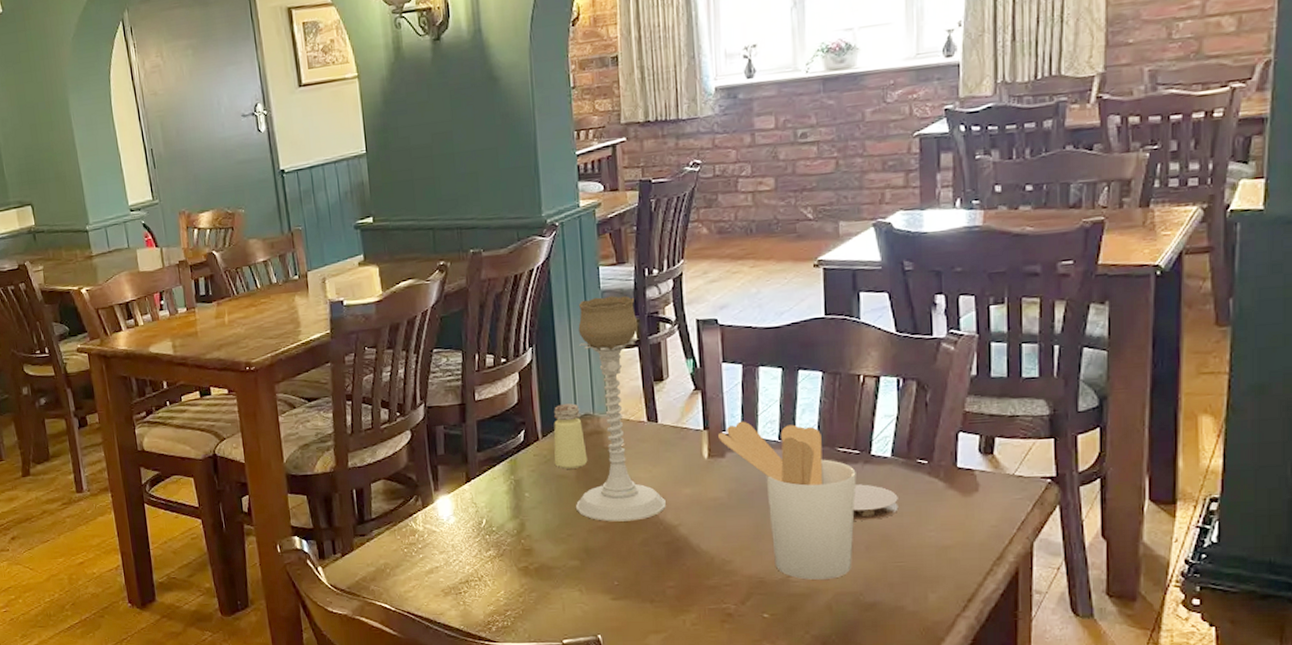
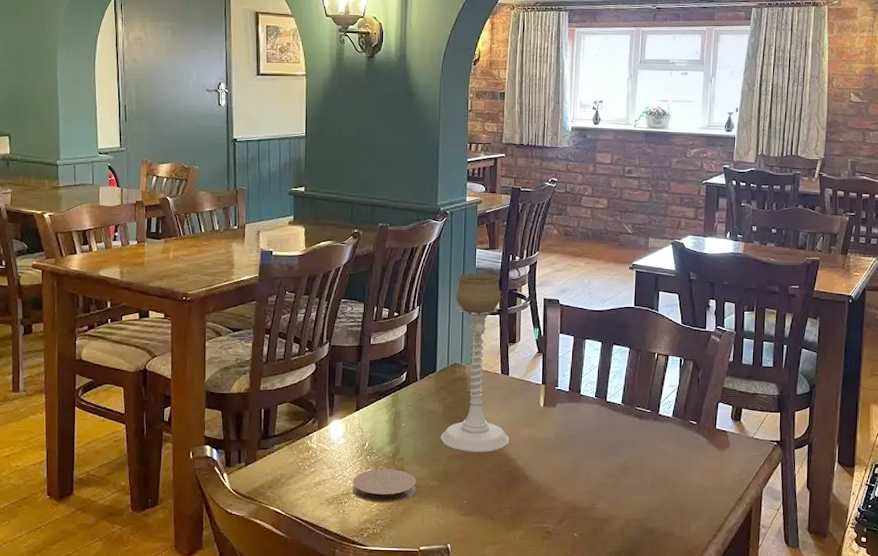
coaster: none [471,549,552,591] -> present [352,469,417,503]
saltshaker: present [553,403,588,469] -> none [427,354,454,406]
utensil holder: present [718,421,857,580] -> none [552,380,648,508]
coaster: present [852,484,899,521] -> none [642,436,675,464]

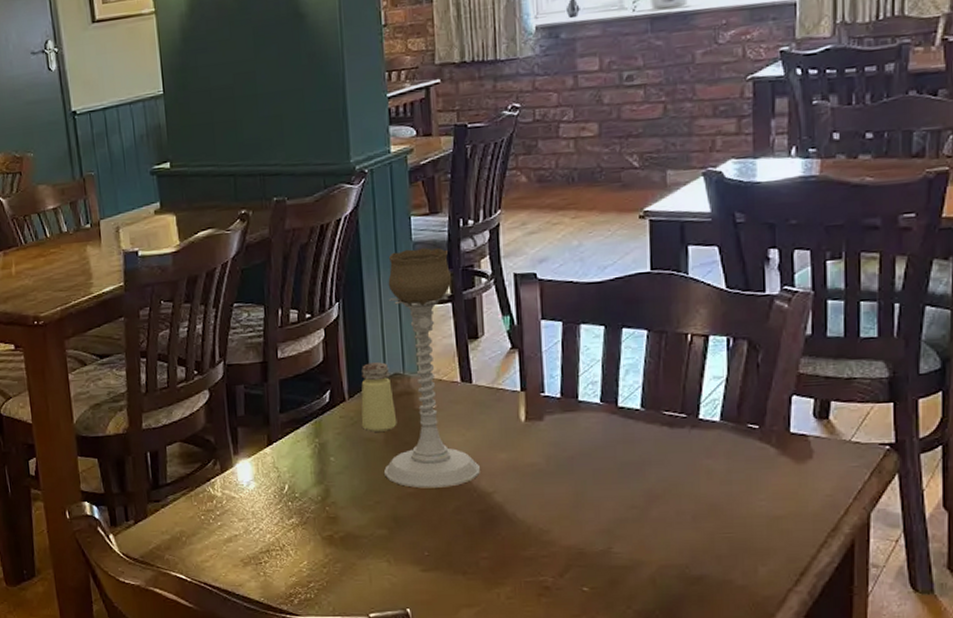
coaster: present [352,469,417,503] -> none [272,516,358,561]
saltshaker: none [427,354,454,406] -> present [361,362,397,432]

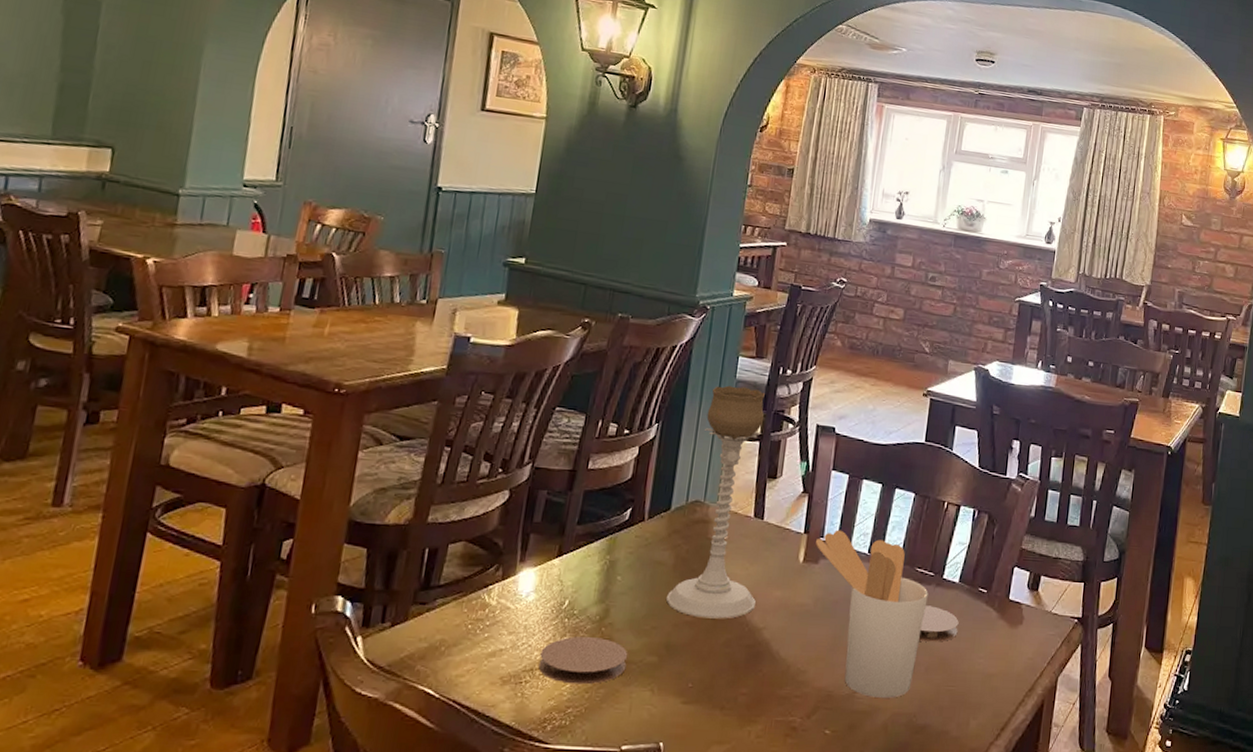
coaster: none [272,516,358,561] -> present [538,636,628,685]
saltshaker: present [361,362,397,432] -> none [654,486,692,556]
utensil holder: none [536,382,683,551] -> present [816,530,929,698]
coaster: none [678,450,727,489] -> present [918,605,959,642]

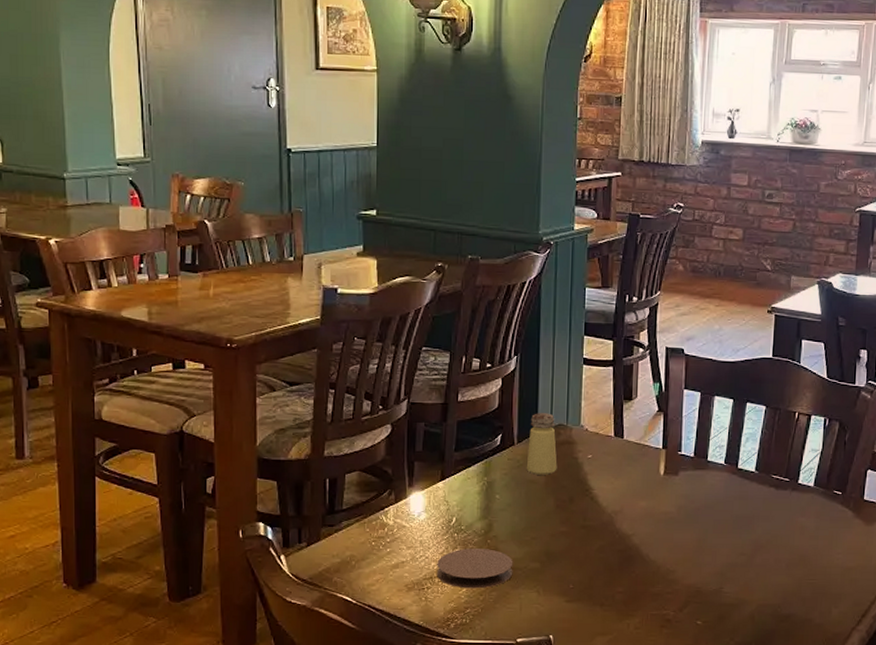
saltshaker: none [654,486,692,556] -> present [526,413,557,475]
candle holder: present [665,385,765,619] -> none [541,316,623,528]
utensil holder: present [816,530,929,698] -> none [674,444,785,592]
coaster: present [918,605,959,642] -> none [778,508,816,541]

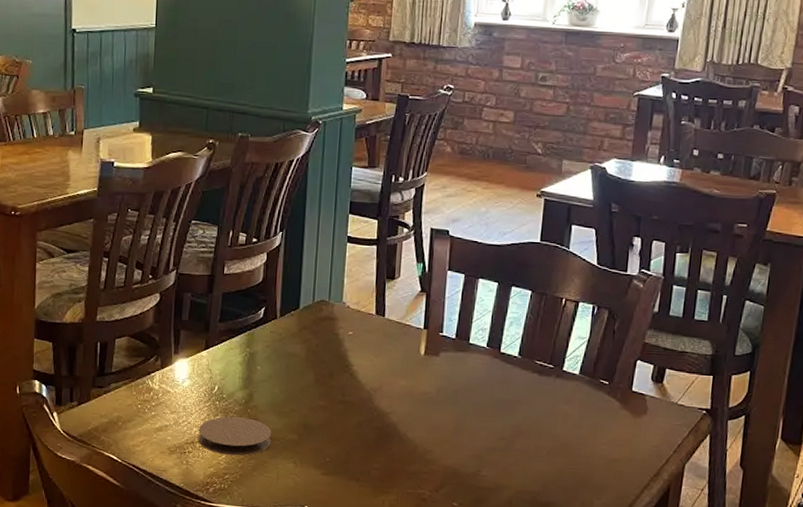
saltshaker: present [526,413,557,475] -> none [287,288,318,349]

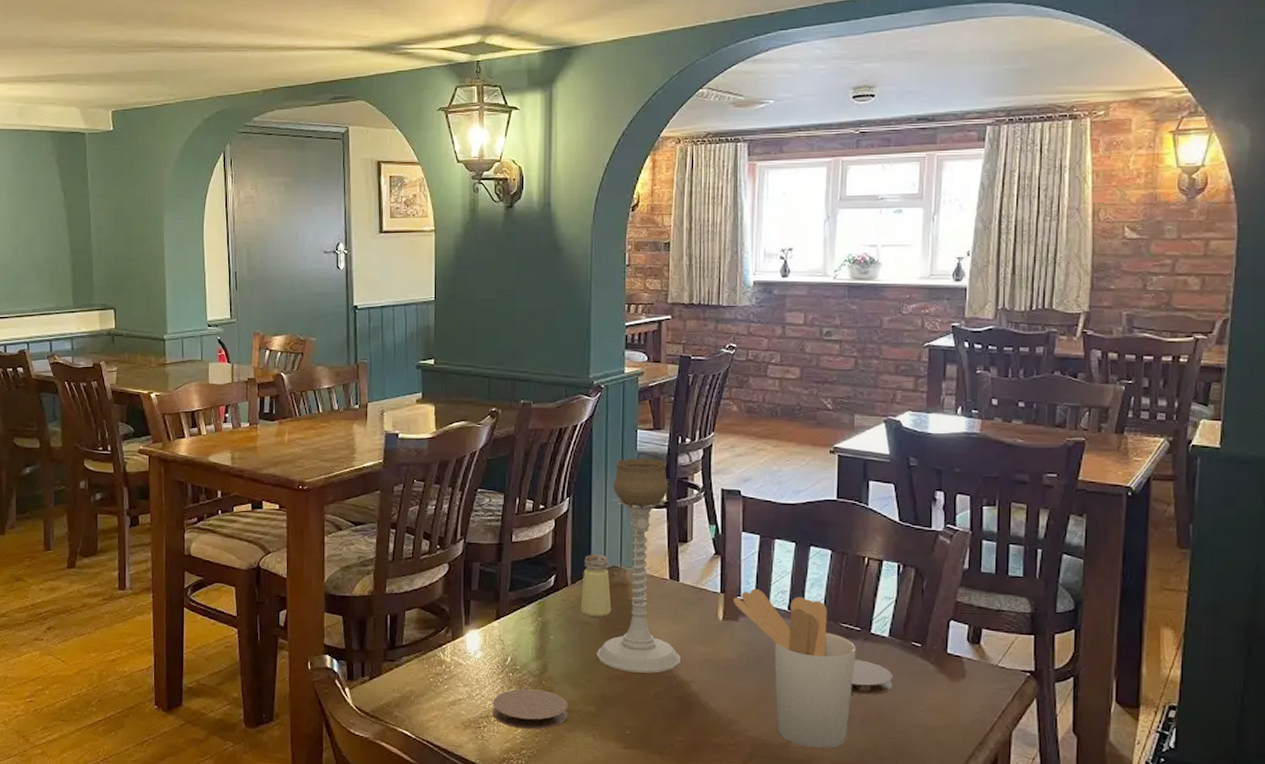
saltshaker: none [287,288,318,349] -> present [580,554,612,617]
candle holder: none [301,195,382,404] -> present [596,458,680,673]
utensil holder: none [435,325,548,478] -> present [734,588,856,748]
coaster: none [539,395,580,429] -> present [850,659,893,695]

